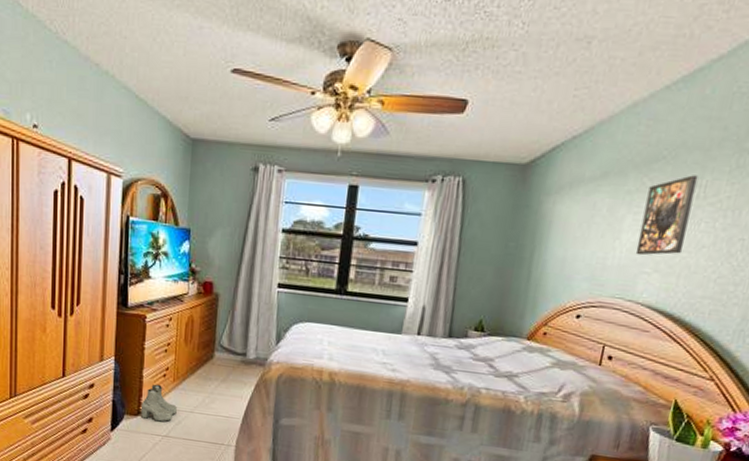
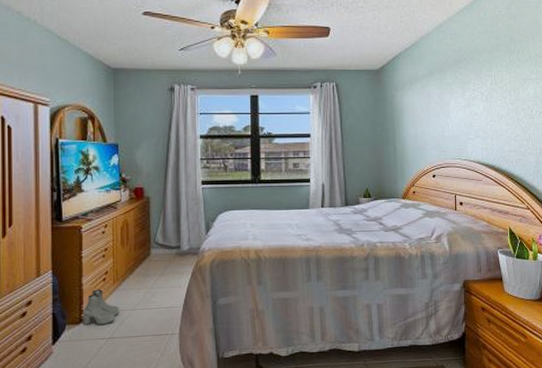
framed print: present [635,175,699,256] -> none [461,69,490,127]

